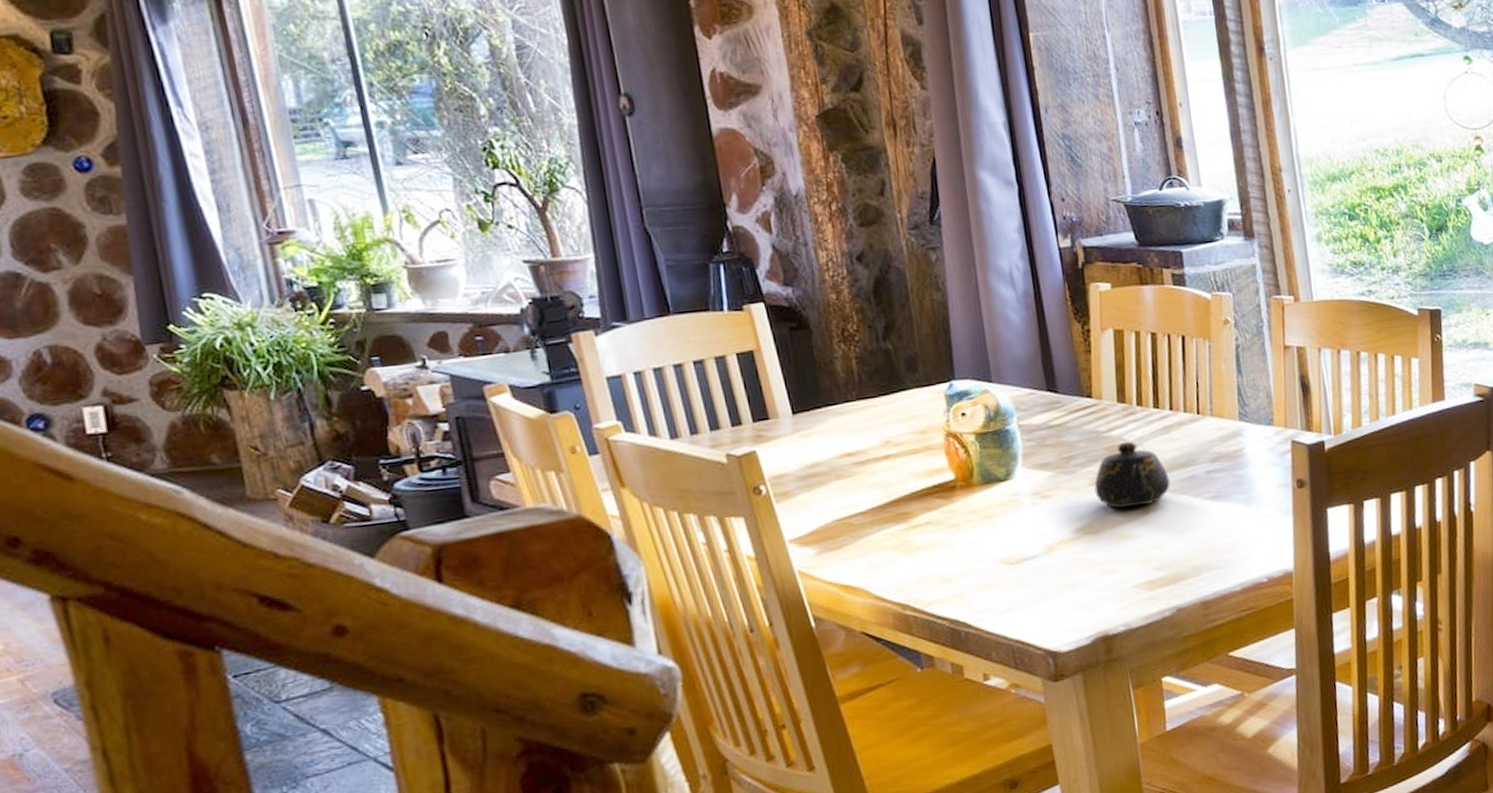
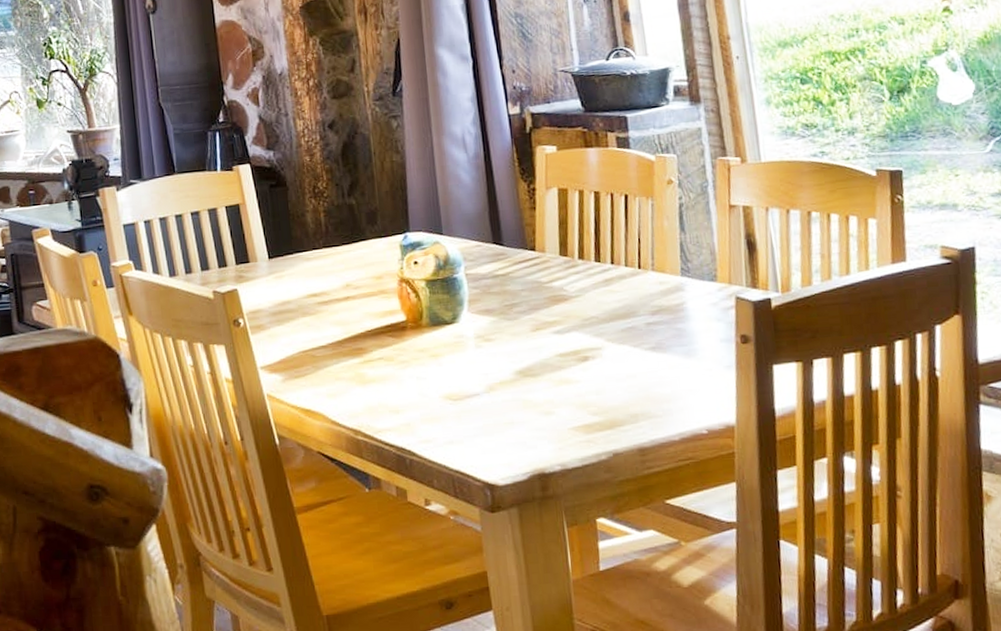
teapot: present [1094,441,1171,508] -> none [535,291,611,354]

